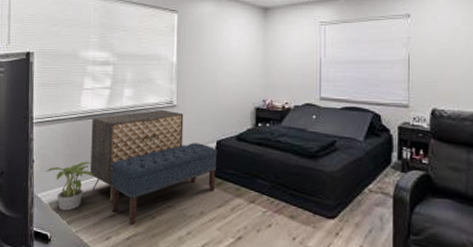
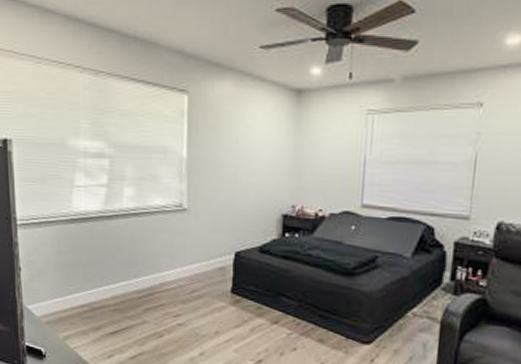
potted plant: present [46,161,94,211] -> none [35,270,91,325]
dresser: present [90,109,184,202] -> none [86,213,196,317]
bench: present [111,143,218,224] -> none [111,253,236,342]

